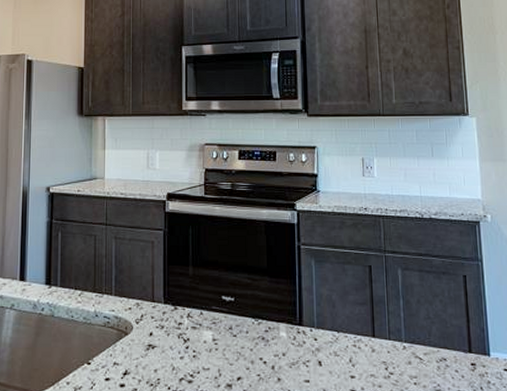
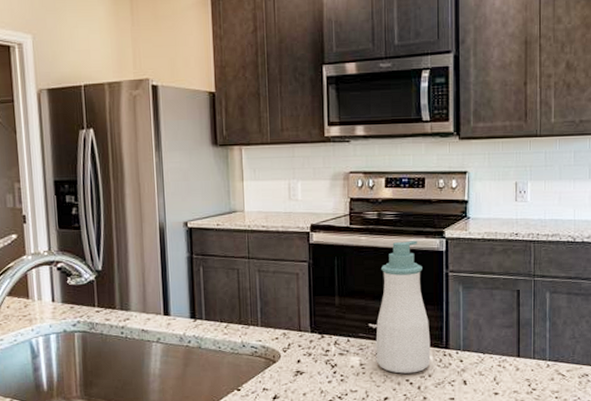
soap bottle: none [229,212,285,351] -> present [376,240,431,374]

